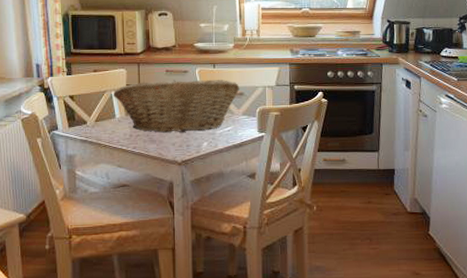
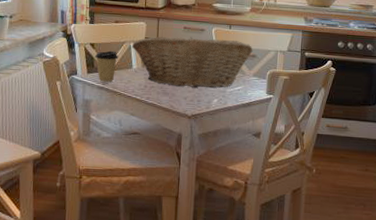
coffee cup: none [75,101,100,136] -> present [95,50,118,84]

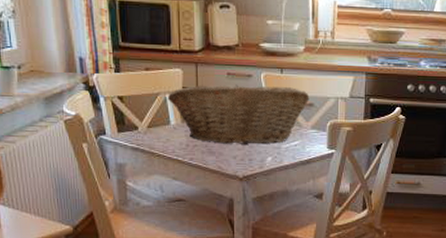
coffee cup: present [95,50,118,84] -> none [125,104,153,143]

